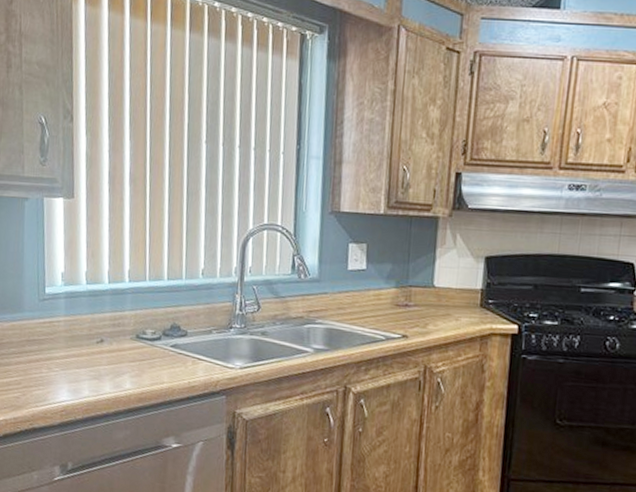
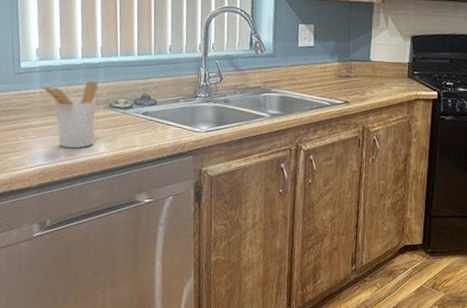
utensil holder: none [65,308,126,384] -> present [41,80,99,149]

